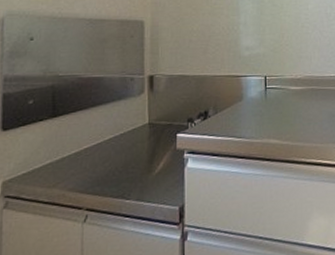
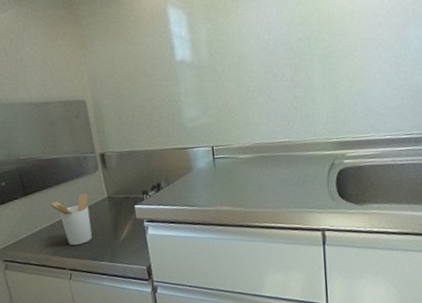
utensil holder: none [79,118,127,178] -> present [48,193,92,245]

